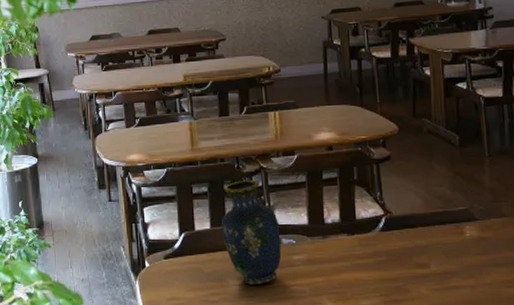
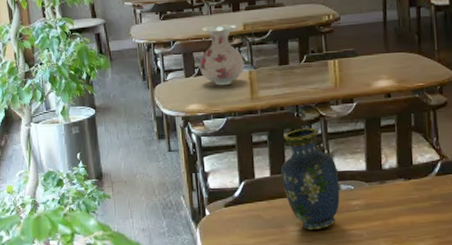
vase: none [140,75,185,137] -> present [199,24,245,86]

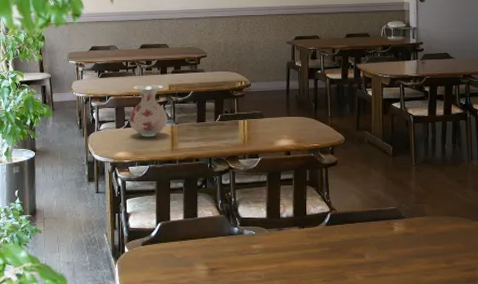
vase: present [280,128,340,231] -> none [193,178,243,271]

